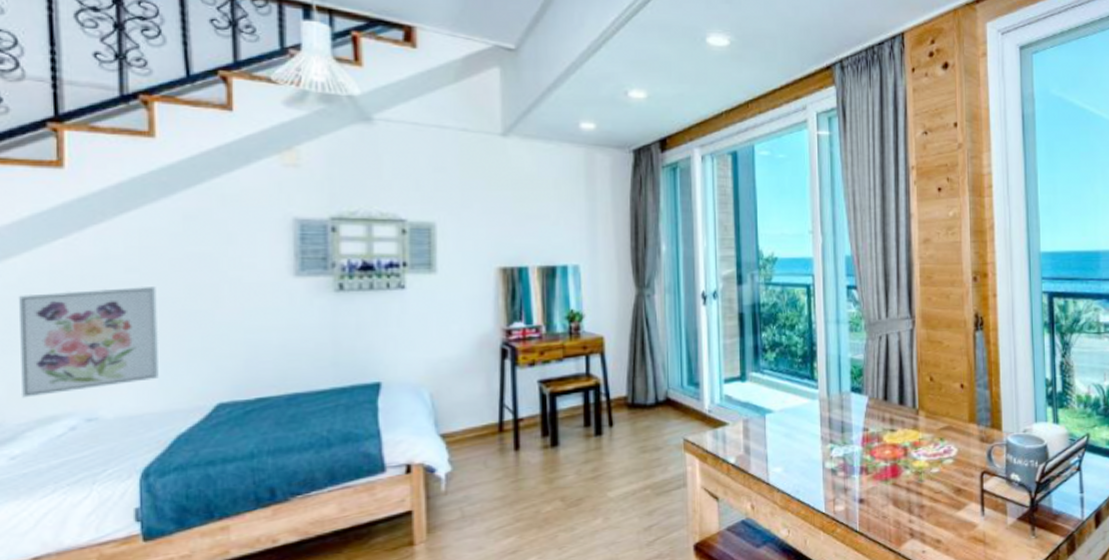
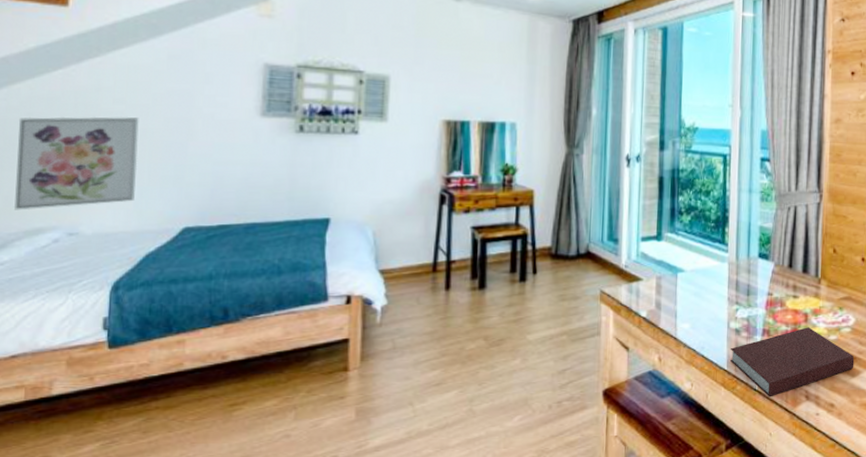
notebook: none [827,461,959,538] -> present [729,327,855,397]

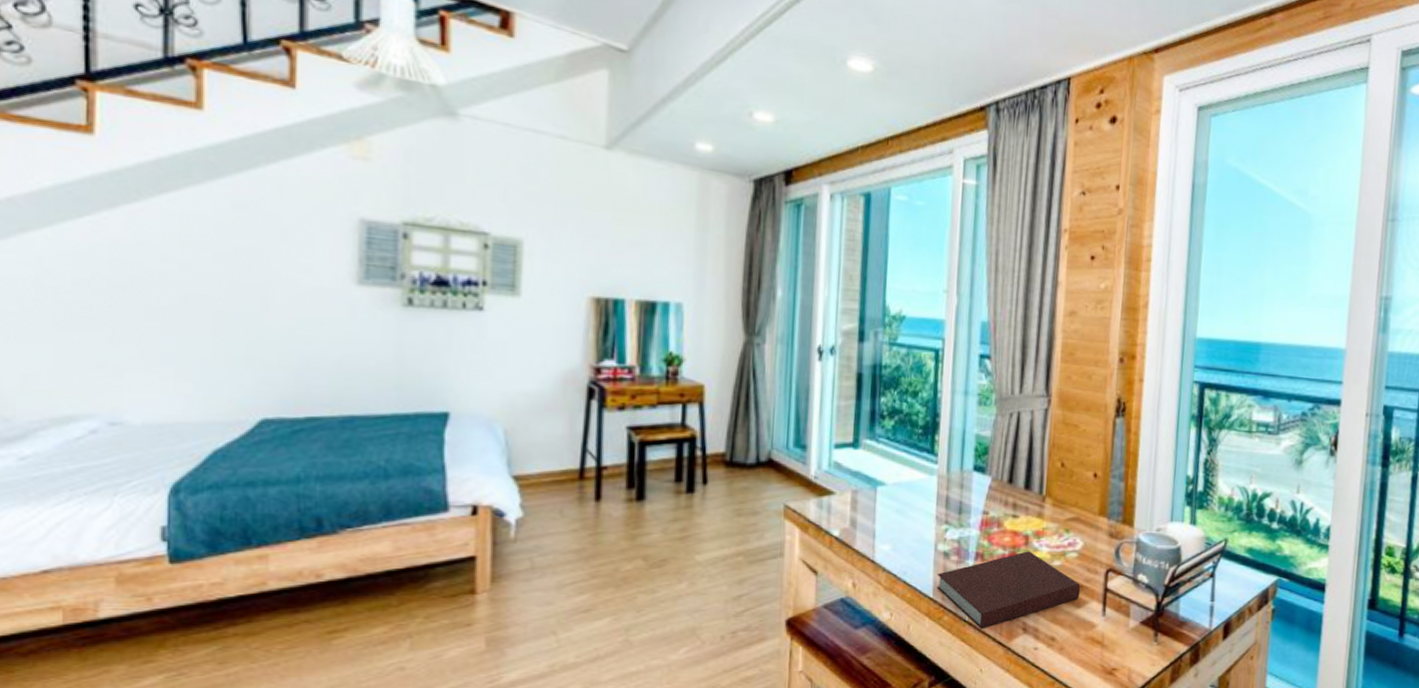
wall art: present [13,116,139,210] -> none [34,276,197,393]

